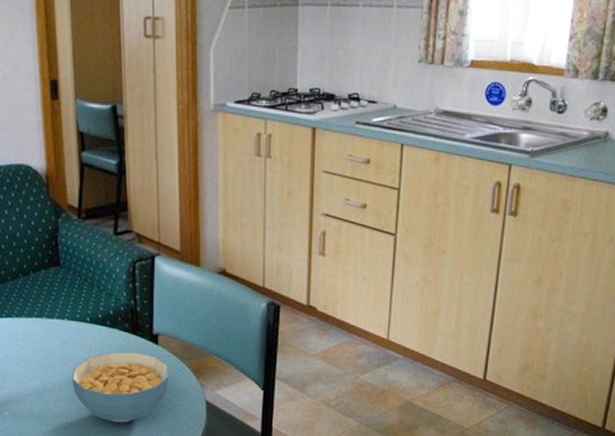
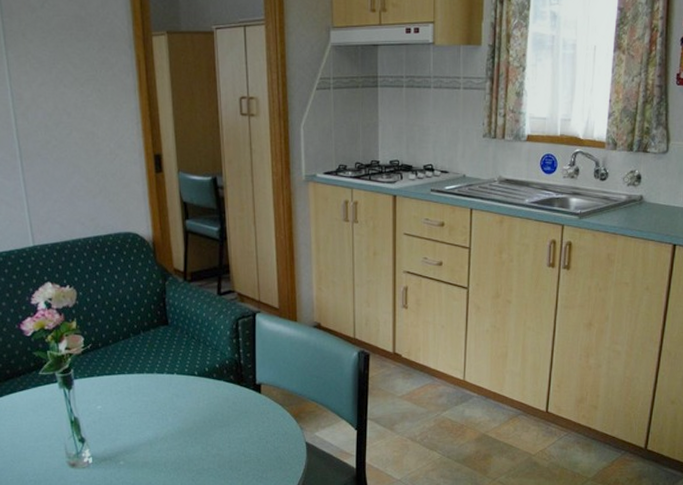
cereal bowl: present [71,352,170,423] -> none [181,401,272,466]

